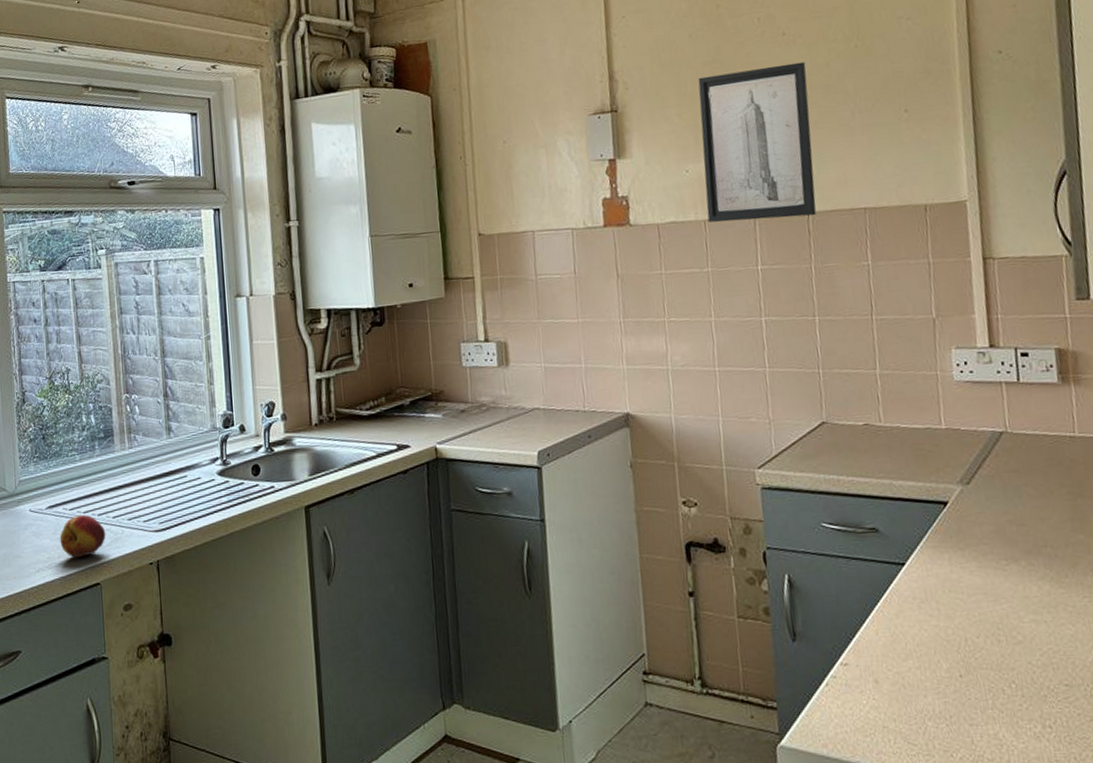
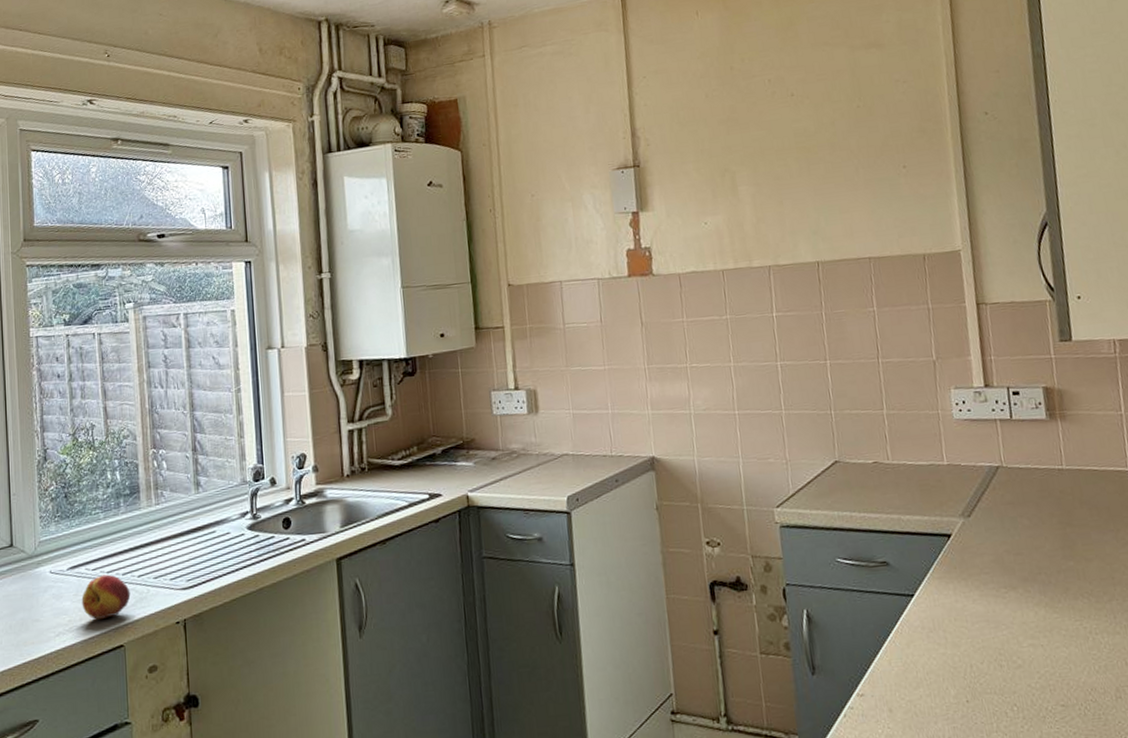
wall art: present [698,61,816,222] -> none [714,120,826,272]

